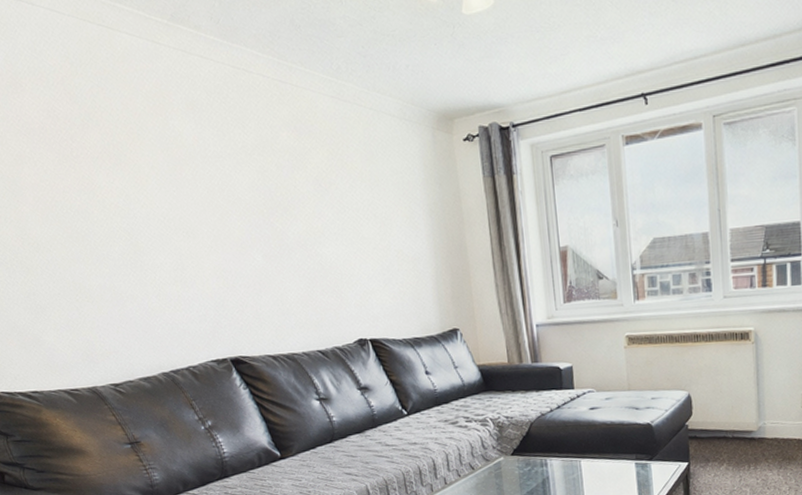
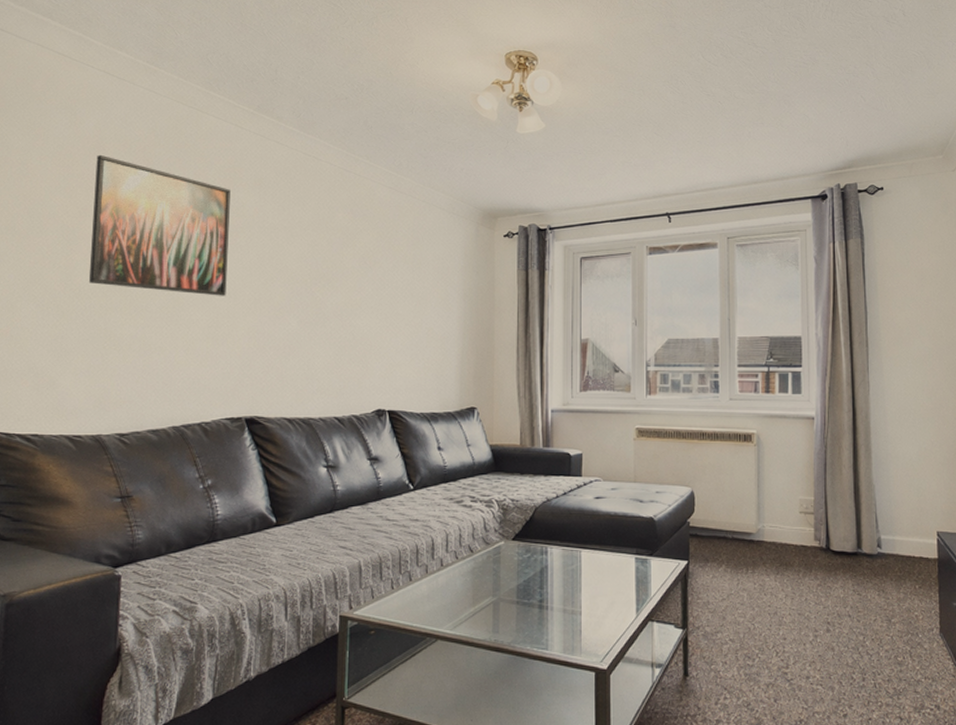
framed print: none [15,92,184,237] -> present [88,154,231,296]

